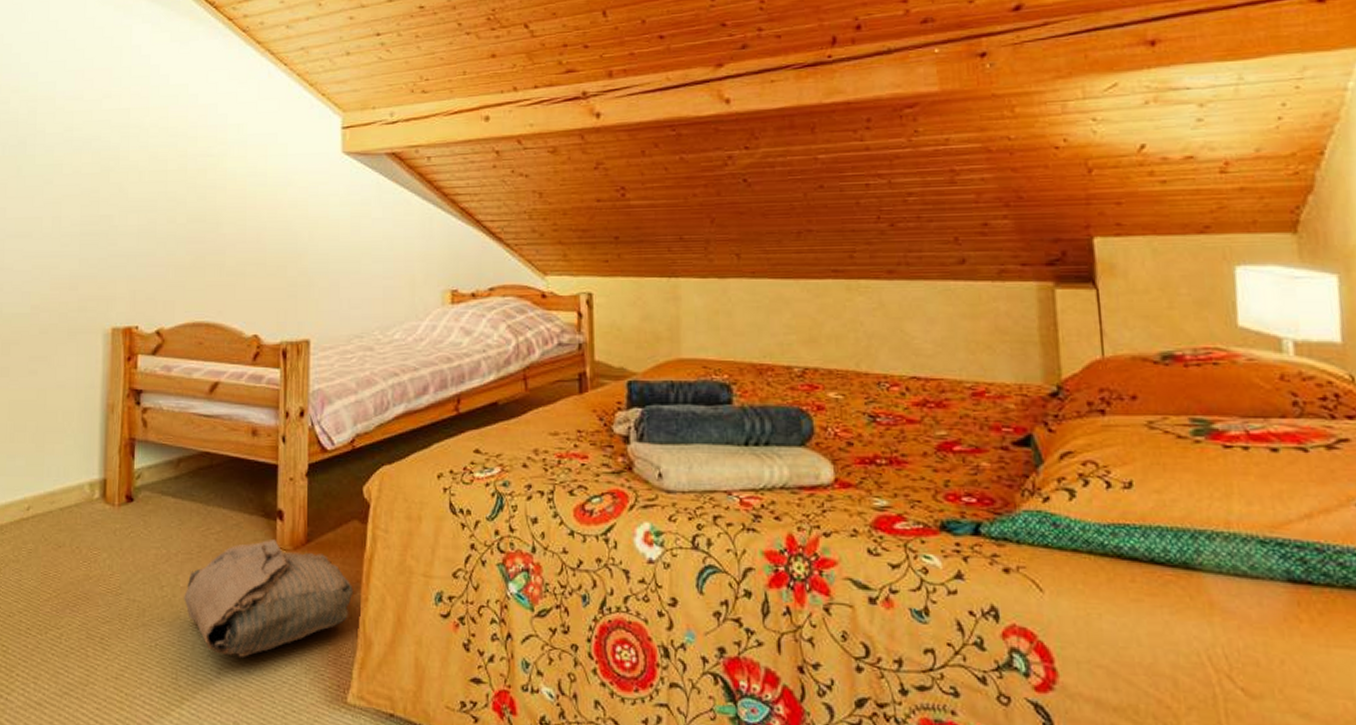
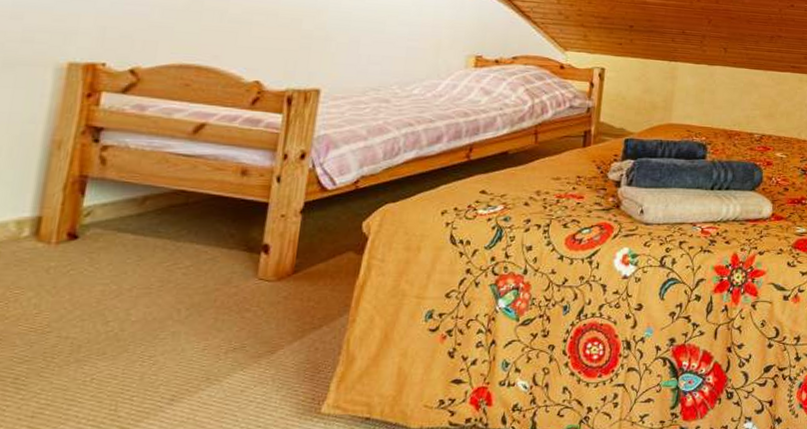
bag: present [184,540,353,657] -> none [135,272,341,383]

